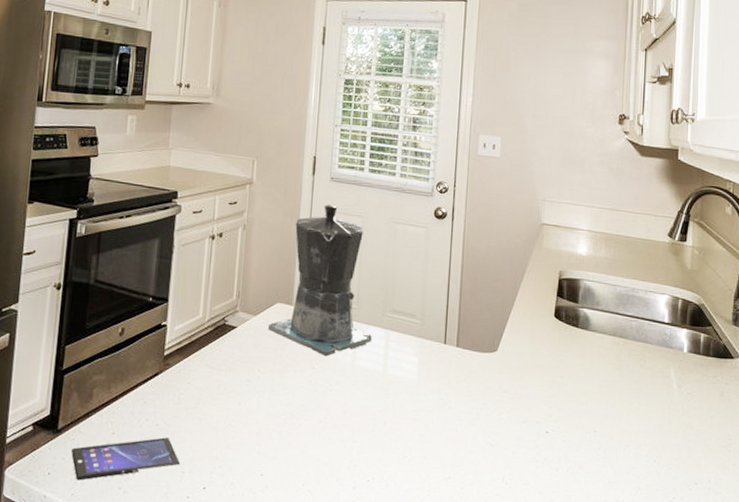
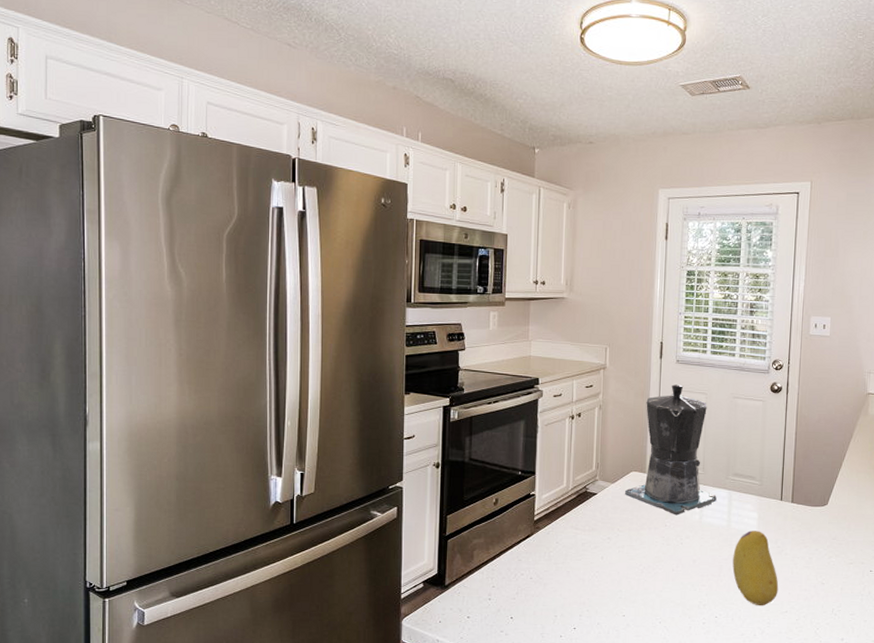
smartphone: present [71,437,181,481] -> none [458,588,553,626]
fruit: none [388,378,441,470] -> present [732,531,779,606]

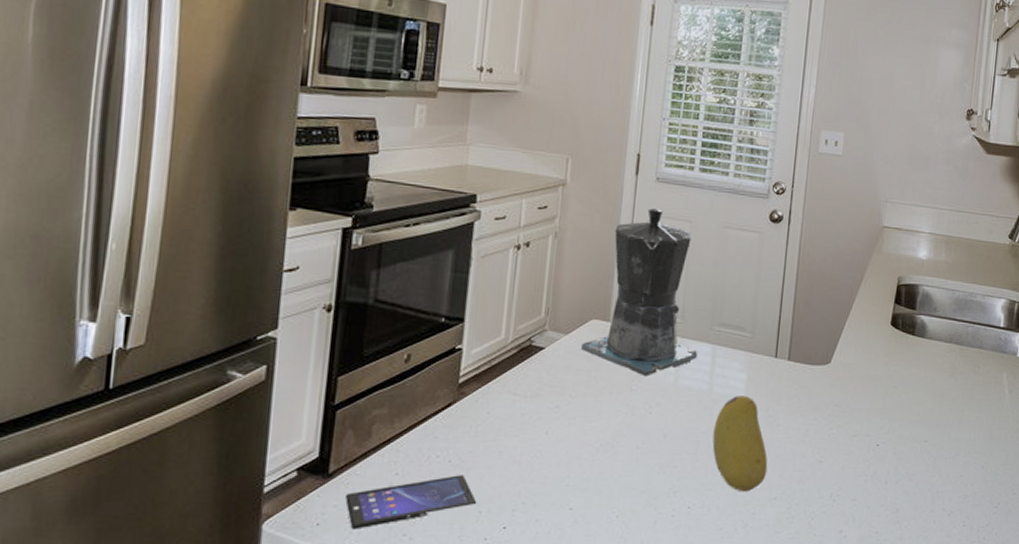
smartphone: none [458,588,553,626] -> present [345,475,477,530]

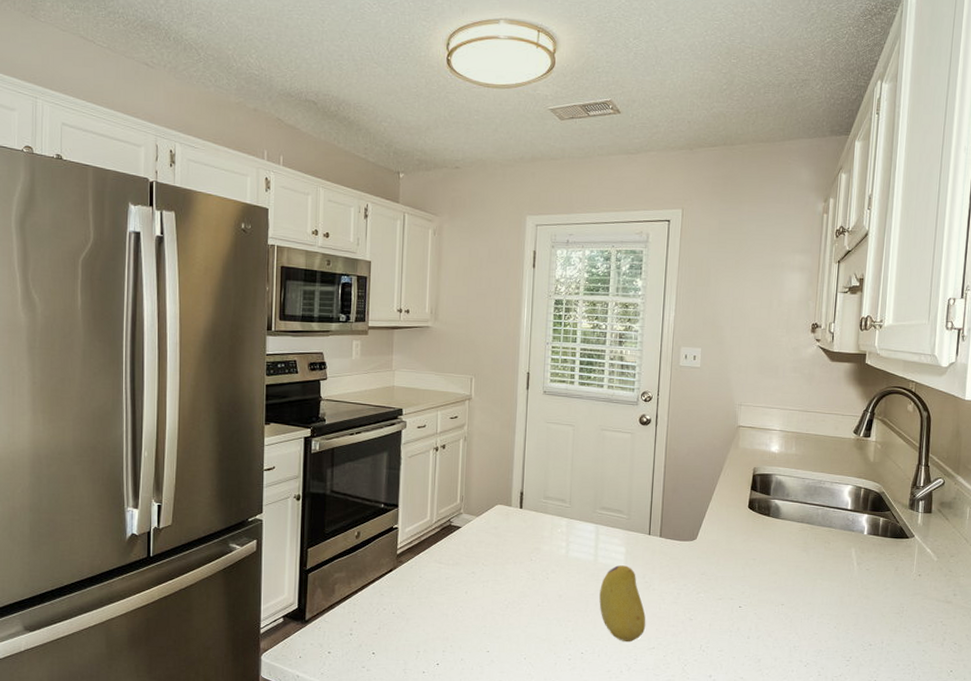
smartphone: present [345,475,477,530] -> none [319,623,416,662]
coffee maker: present [580,208,697,377] -> none [489,416,584,550]

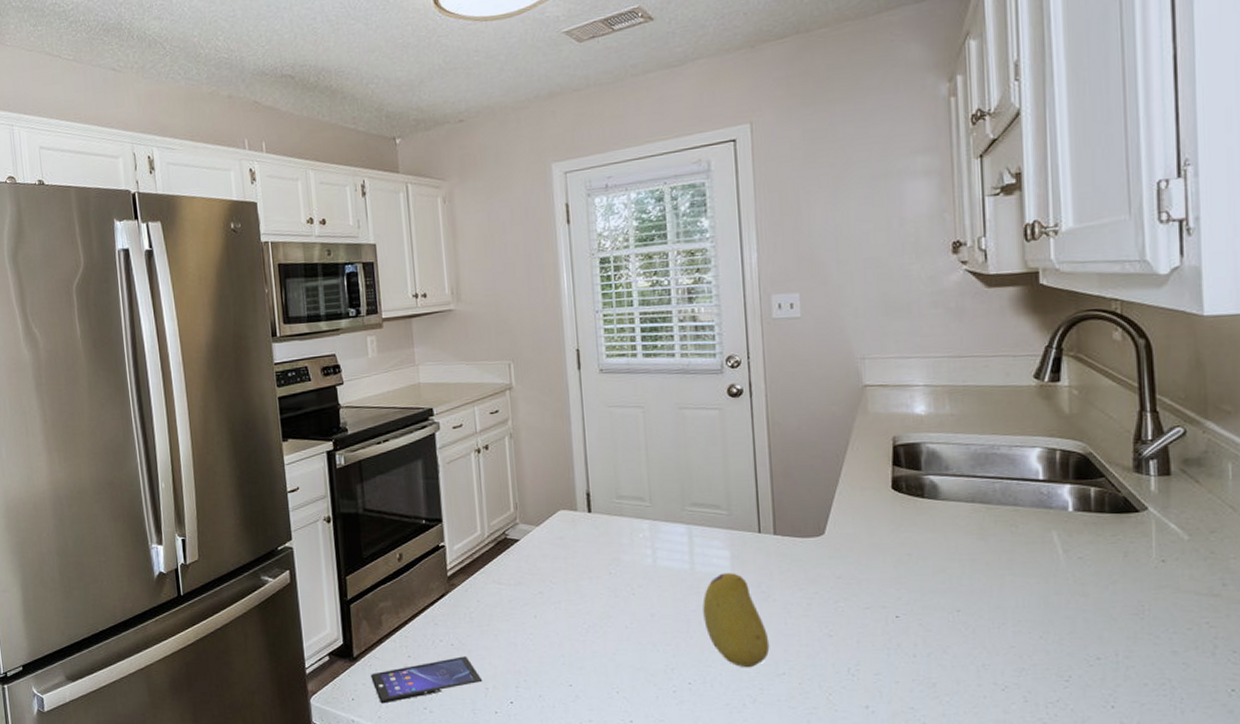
smartphone: none [319,623,416,662] -> present [371,656,483,704]

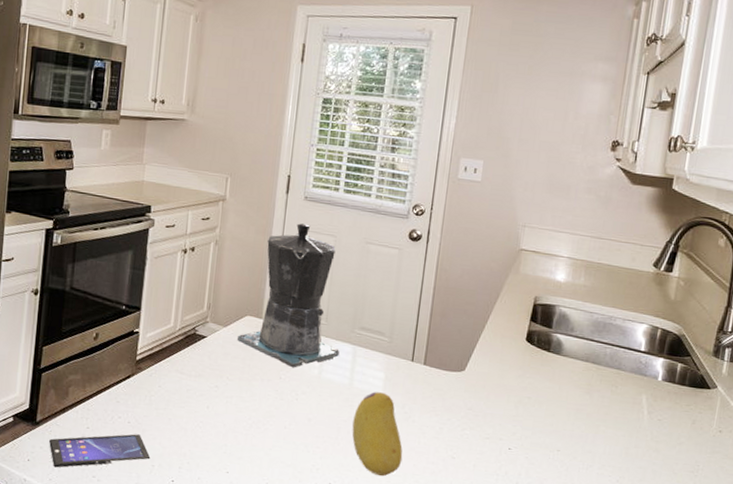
coffee maker: none [553,399,672,560] -> present [236,223,340,368]

